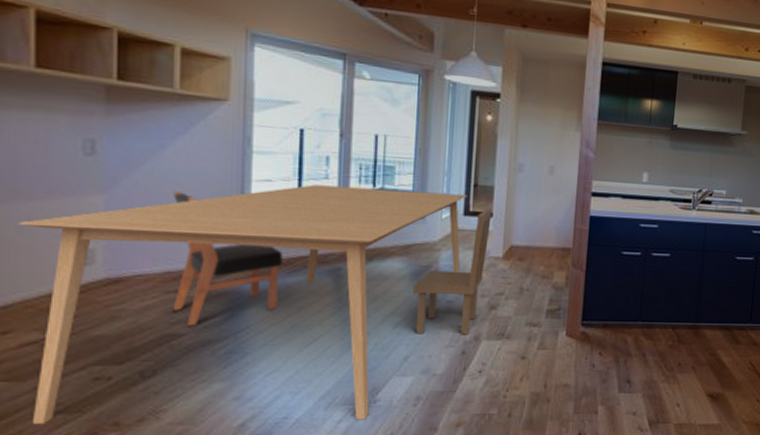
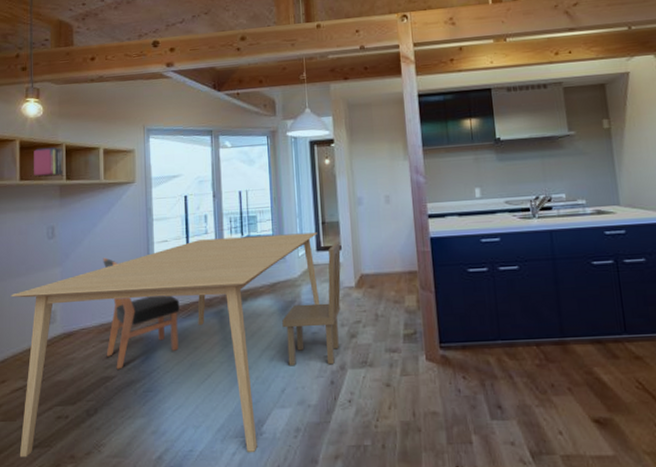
books: none [61,26,114,72] -> present [34,147,64,177]

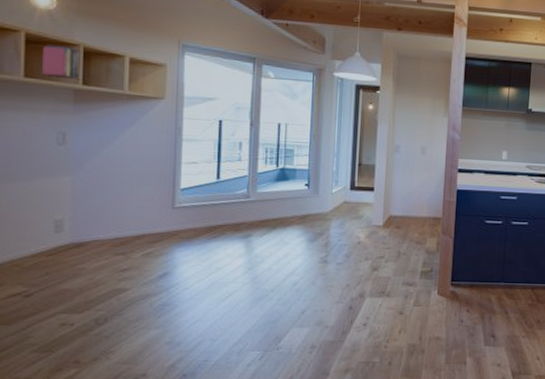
dining table: present [10,232,320,458] -> none [8,165,353,364]
dining chair: present [103,257,180,370] -> none [120,171,205,283]
dining chair: present [282,241,341,367] -> none [309,183,374,293]

